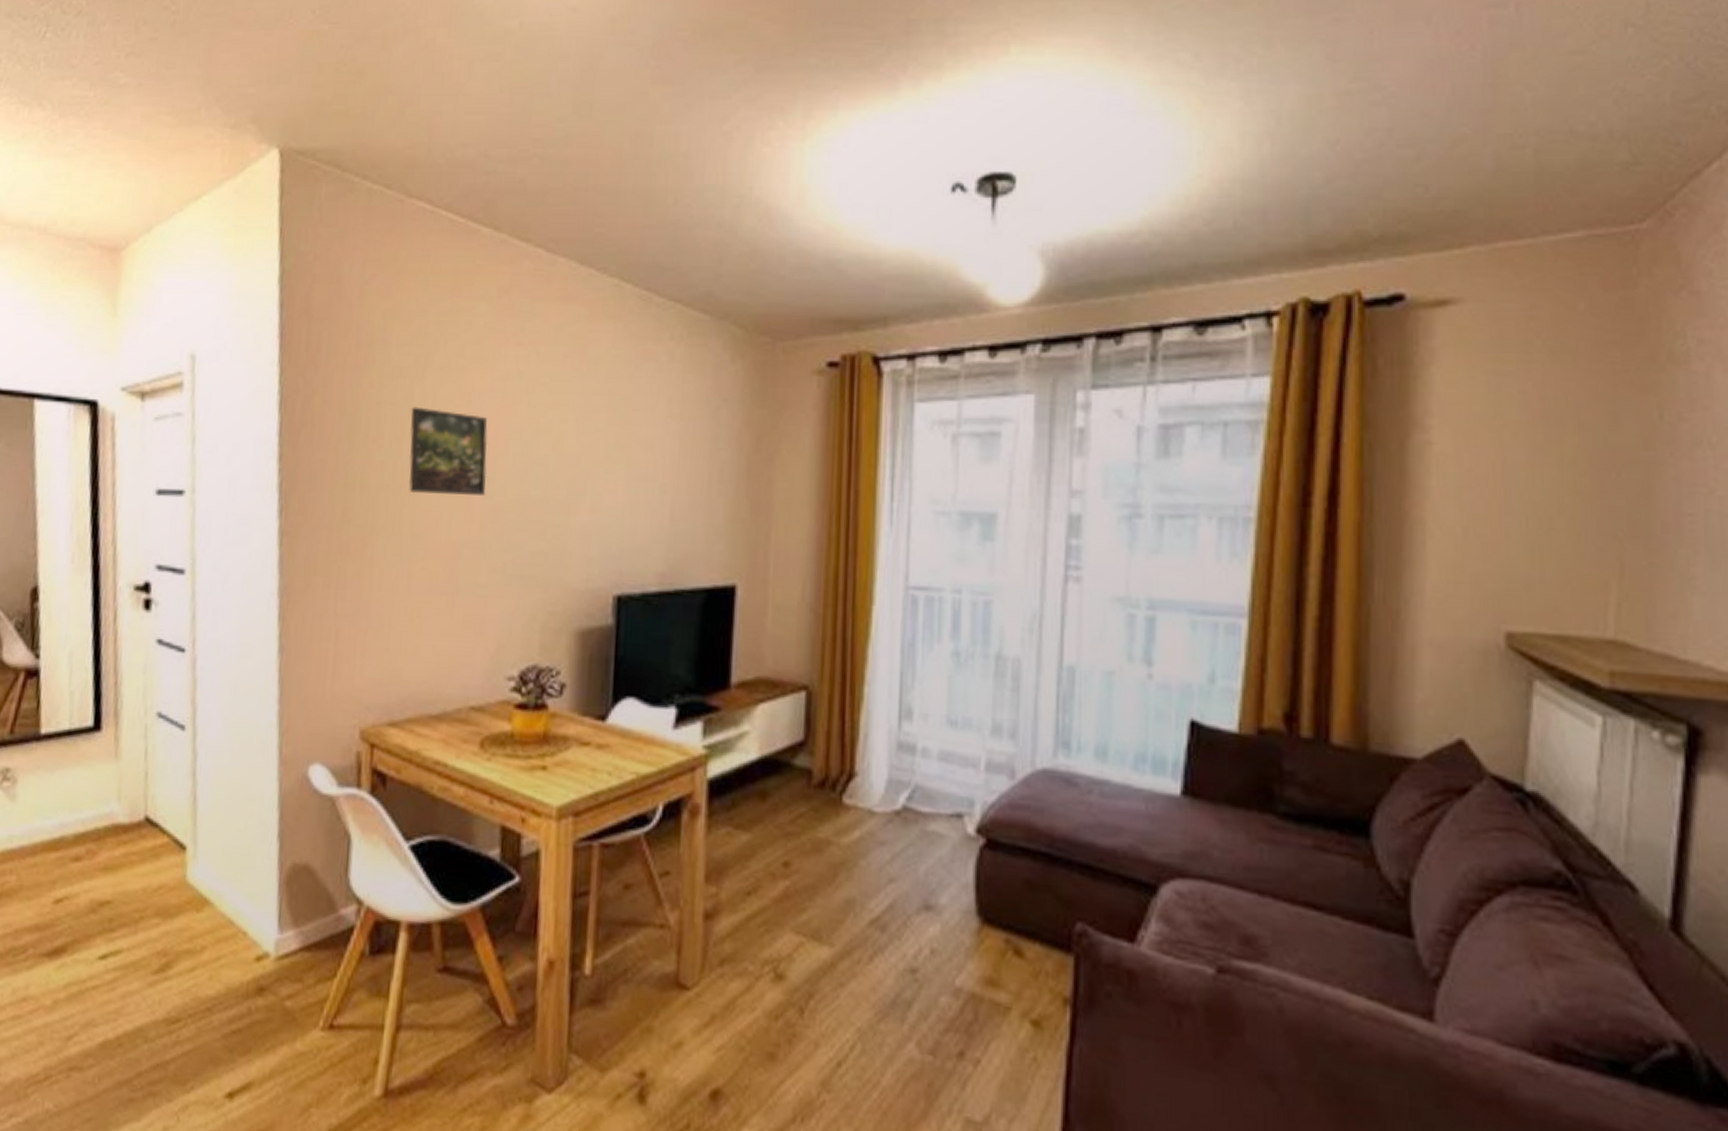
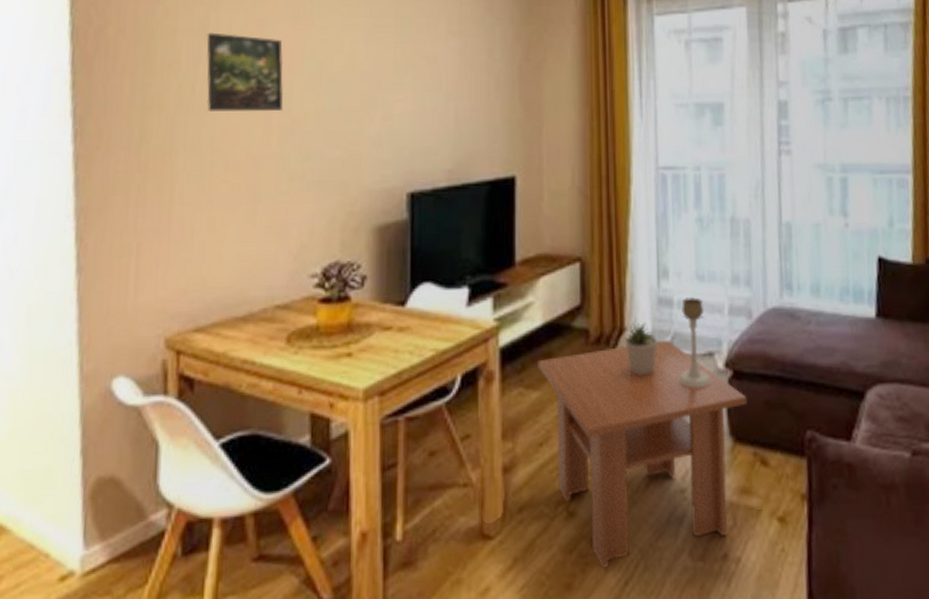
coffee table: none [750,791,1002,1045] -> present [537,339,747,570]
potted plant: none [850,767,895,830] -> present [621,322,658,375]
candle holder: none [915,744,958,854] -> present [677,296,711,388]

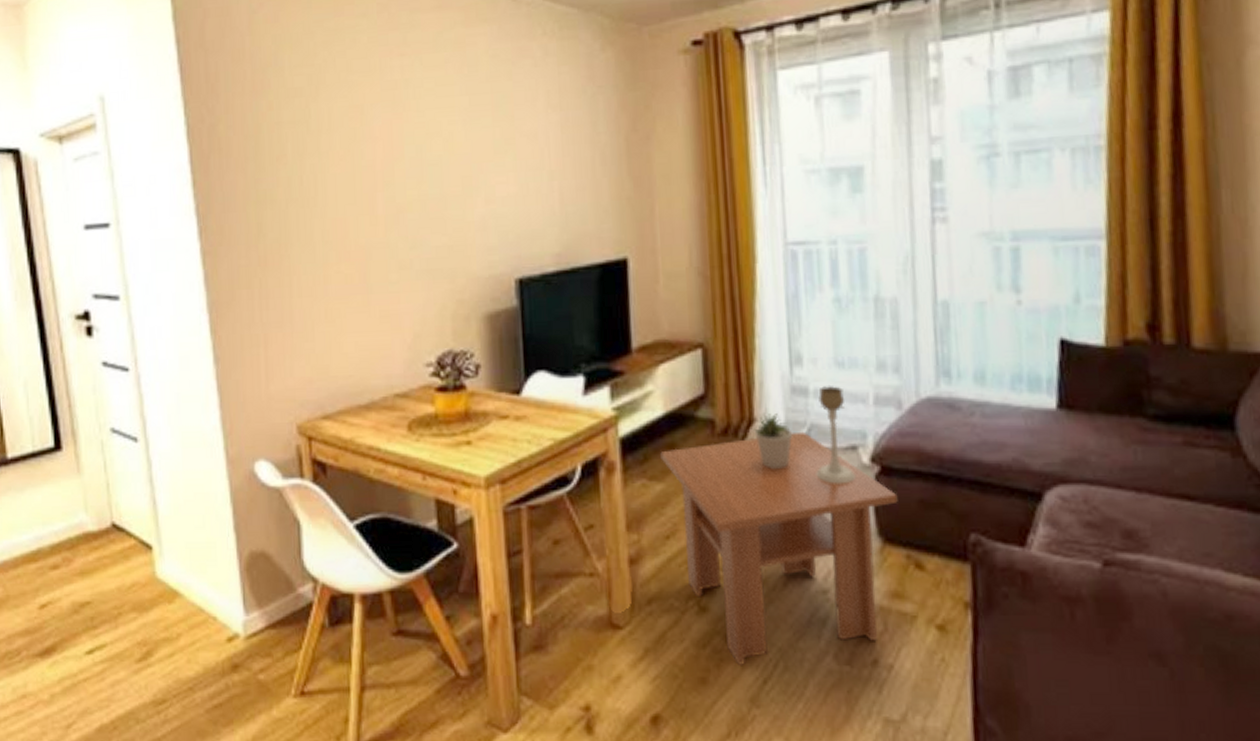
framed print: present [206,32,284,113] -> none [309,123,388,205]

